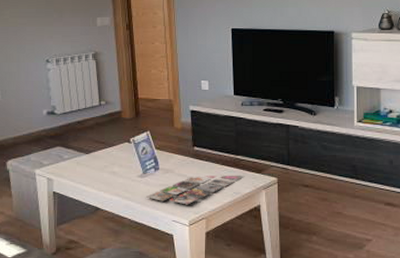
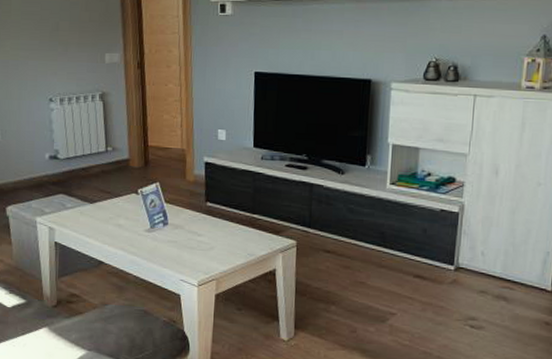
magazine: present [145,175,245,205] -> none [152,233,261,264]

